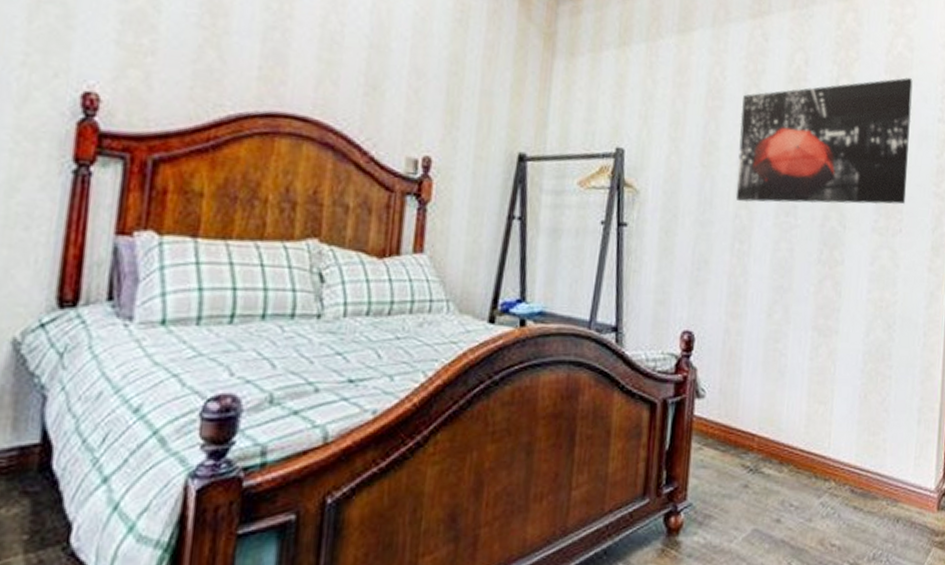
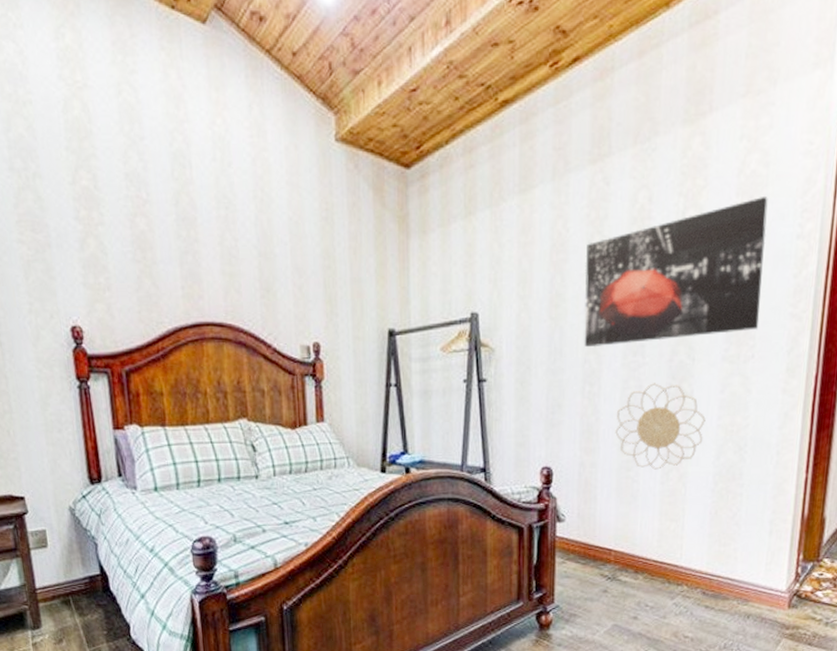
decorative wall piece: none [764,247,856,343] -> present [615,383,706,470]

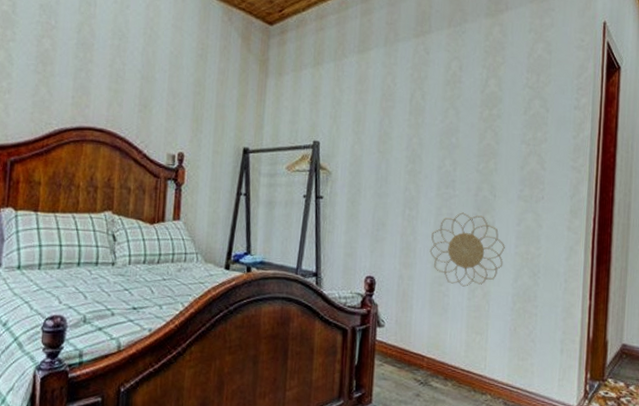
wall art: present [584,197,768,348] -> none [405,75,551,179]

